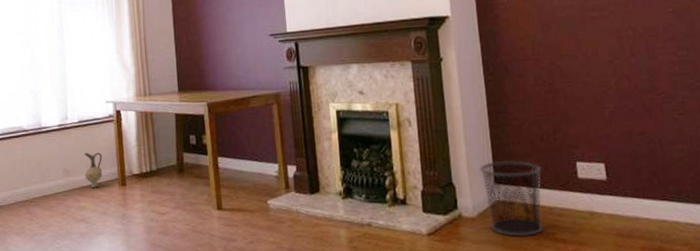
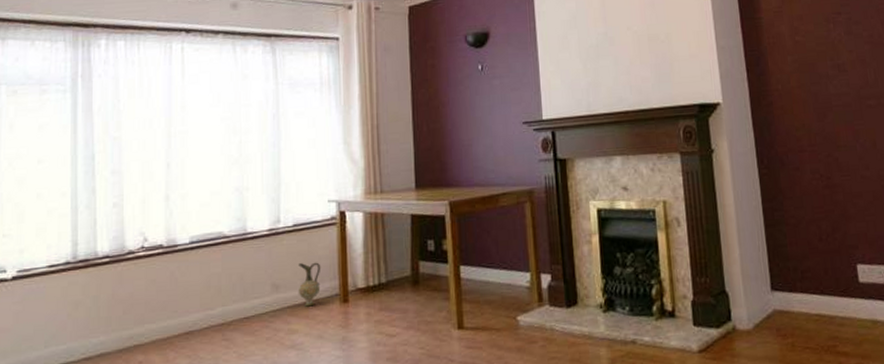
waste bin: present [479,161,543,236] -> none [755,264,823,351]

